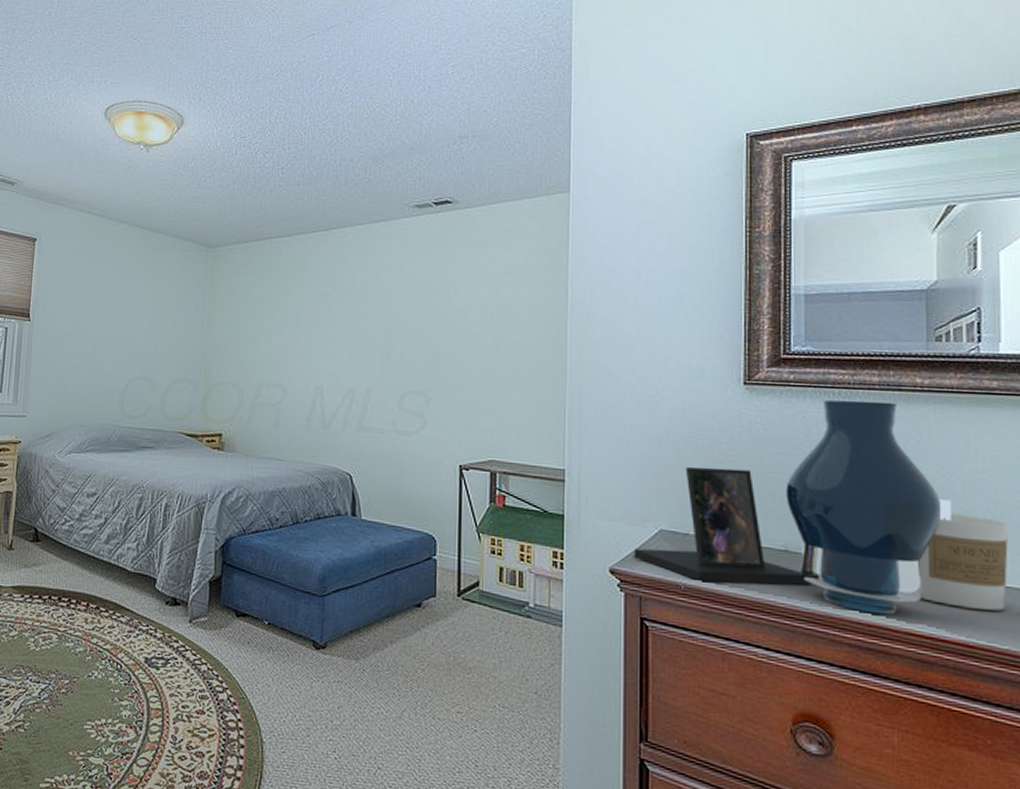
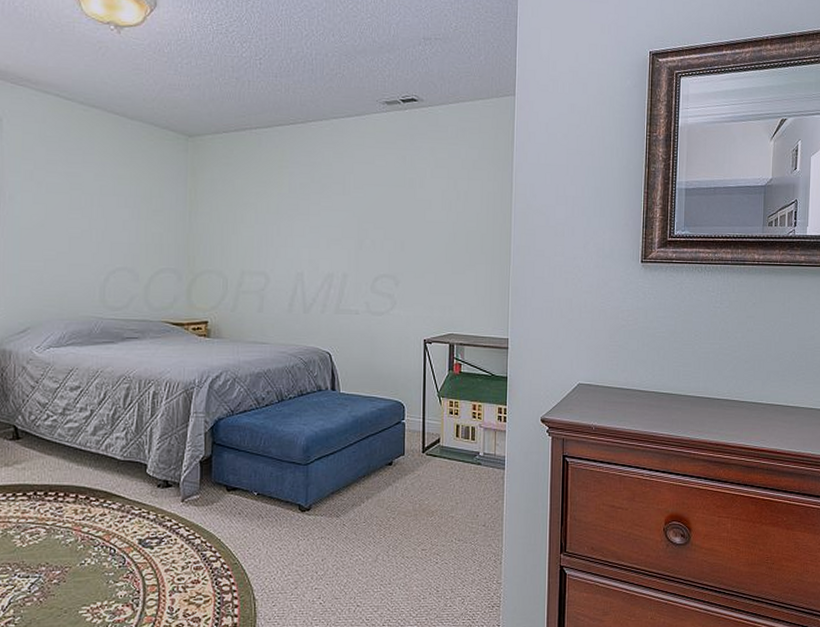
photo frame: present [634,467,811,586] -> none [559,331,681,423]
vase: present [784,400,942,615] -> none [666,273,766,435]
candle: present [918,499,1009,611] -> none [749,346,805,425]

